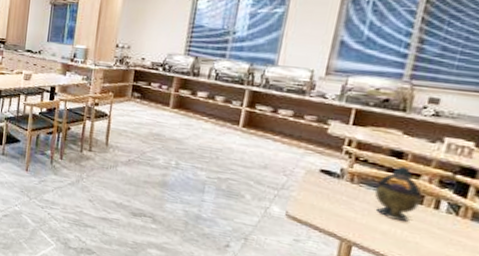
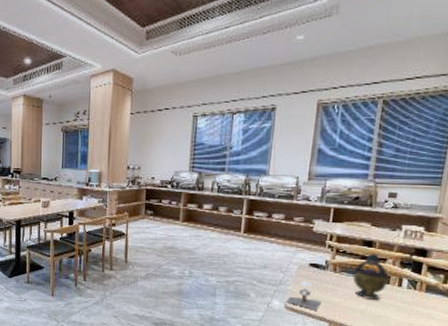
napkin holder: none [288,188,332,224] -> present [286,281,321,310]

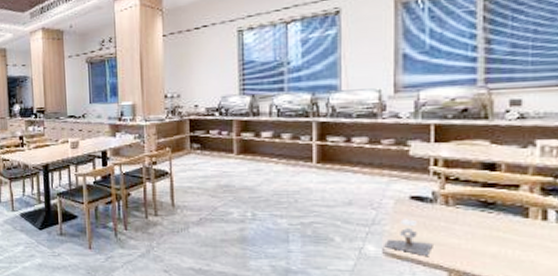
teapot: present [353,253,388,300] -> none [475,178,525,239]

